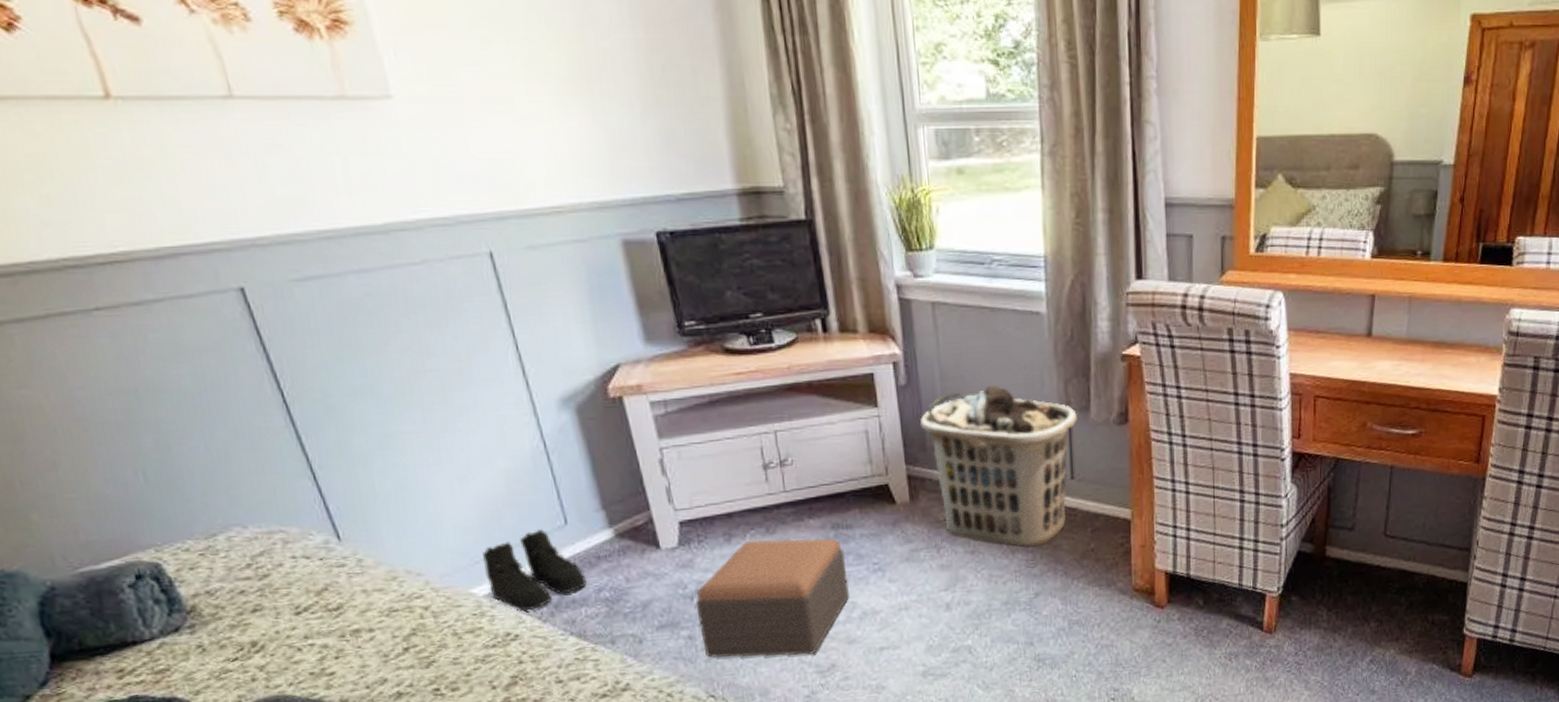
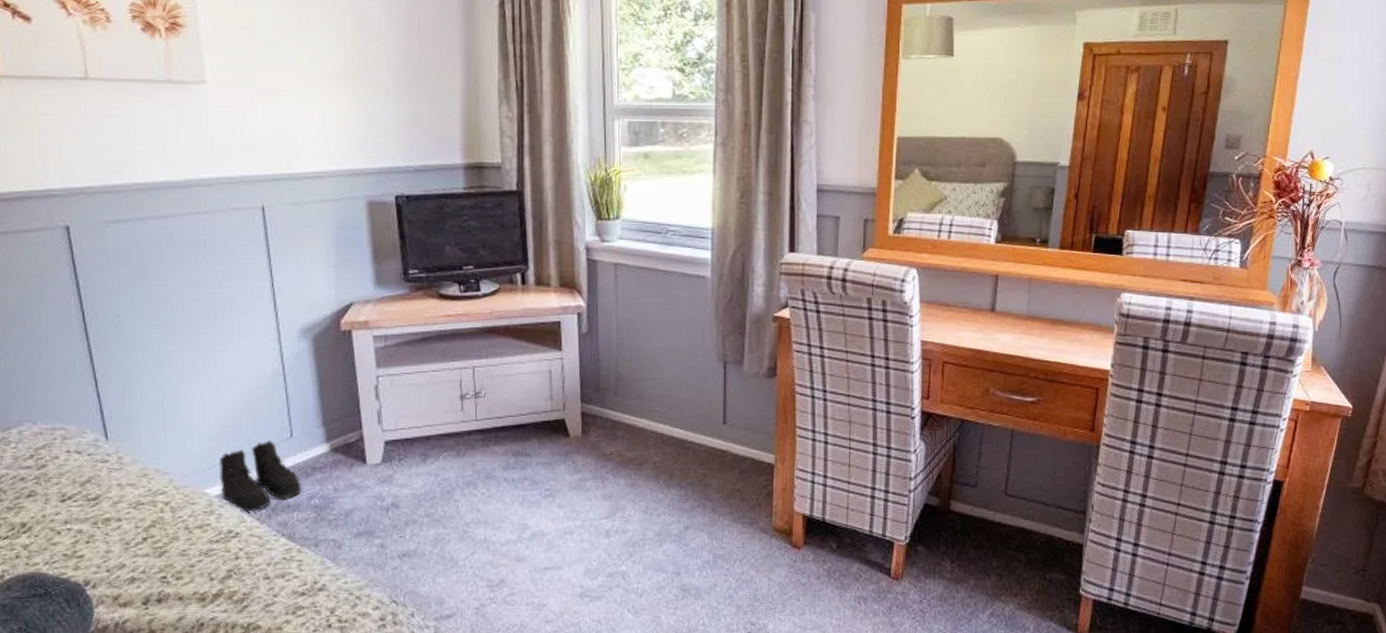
footstool: present [695,538,850,658] -> none [390,462,523,570]
clothes hamper: present [919,384,1077,547] -> none [596,337,732,484]

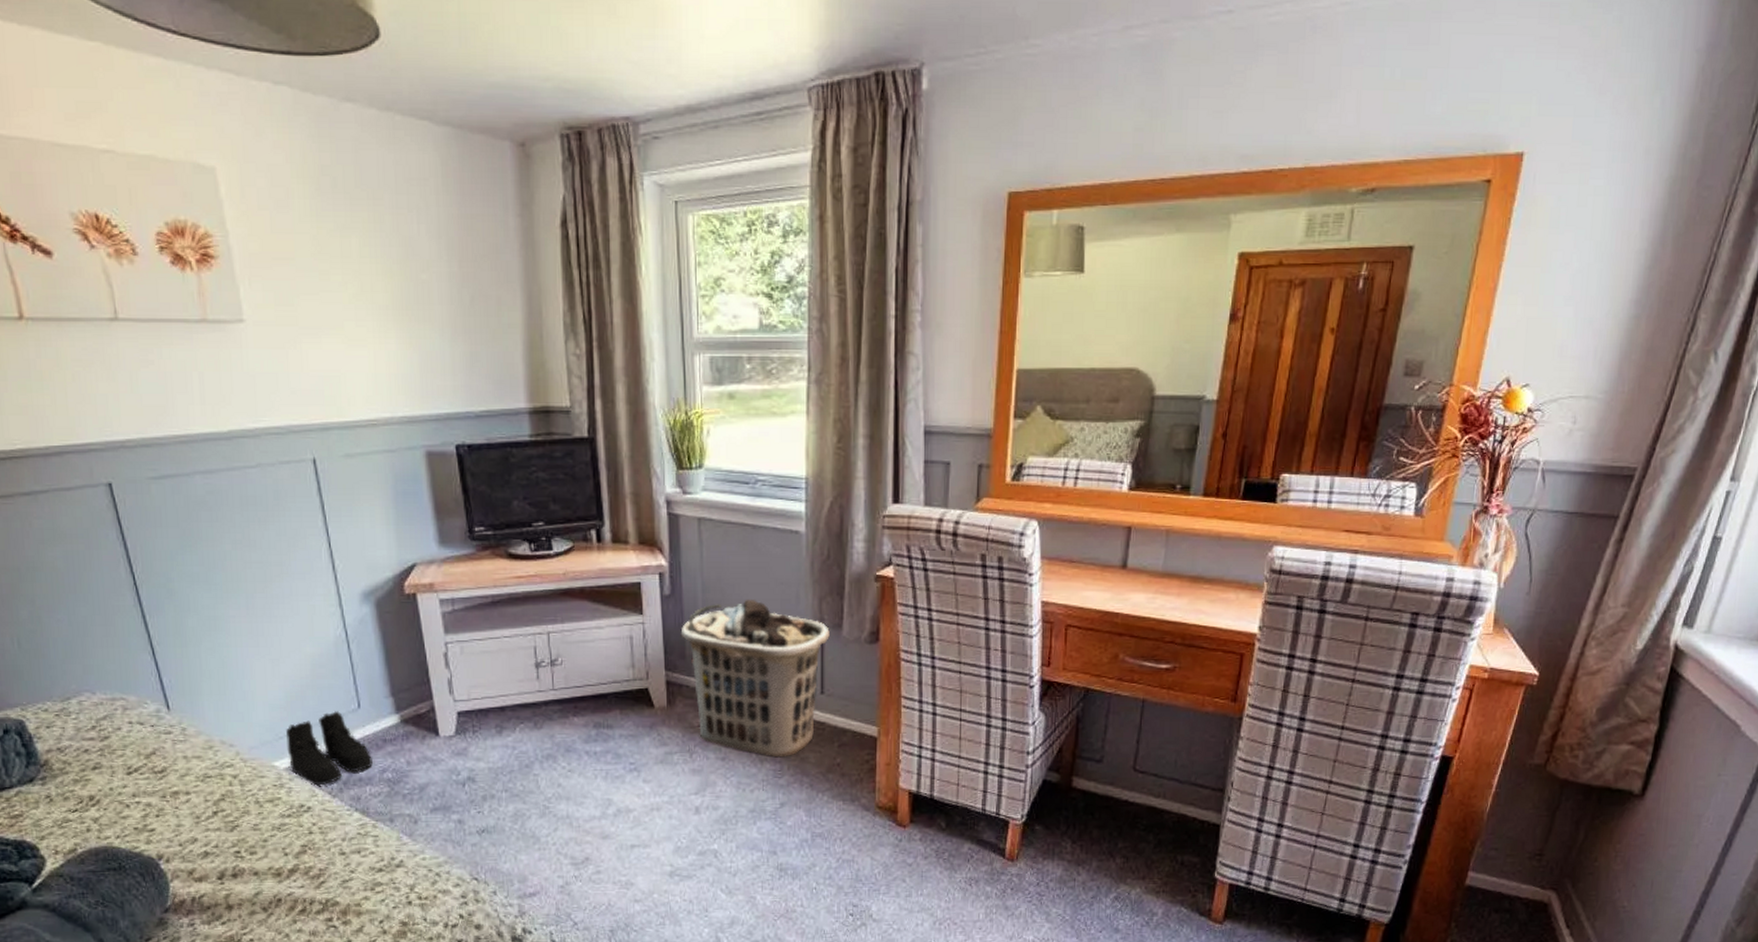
clothes hamper: none [596,337,732,484] -> present [680,599,830,758]

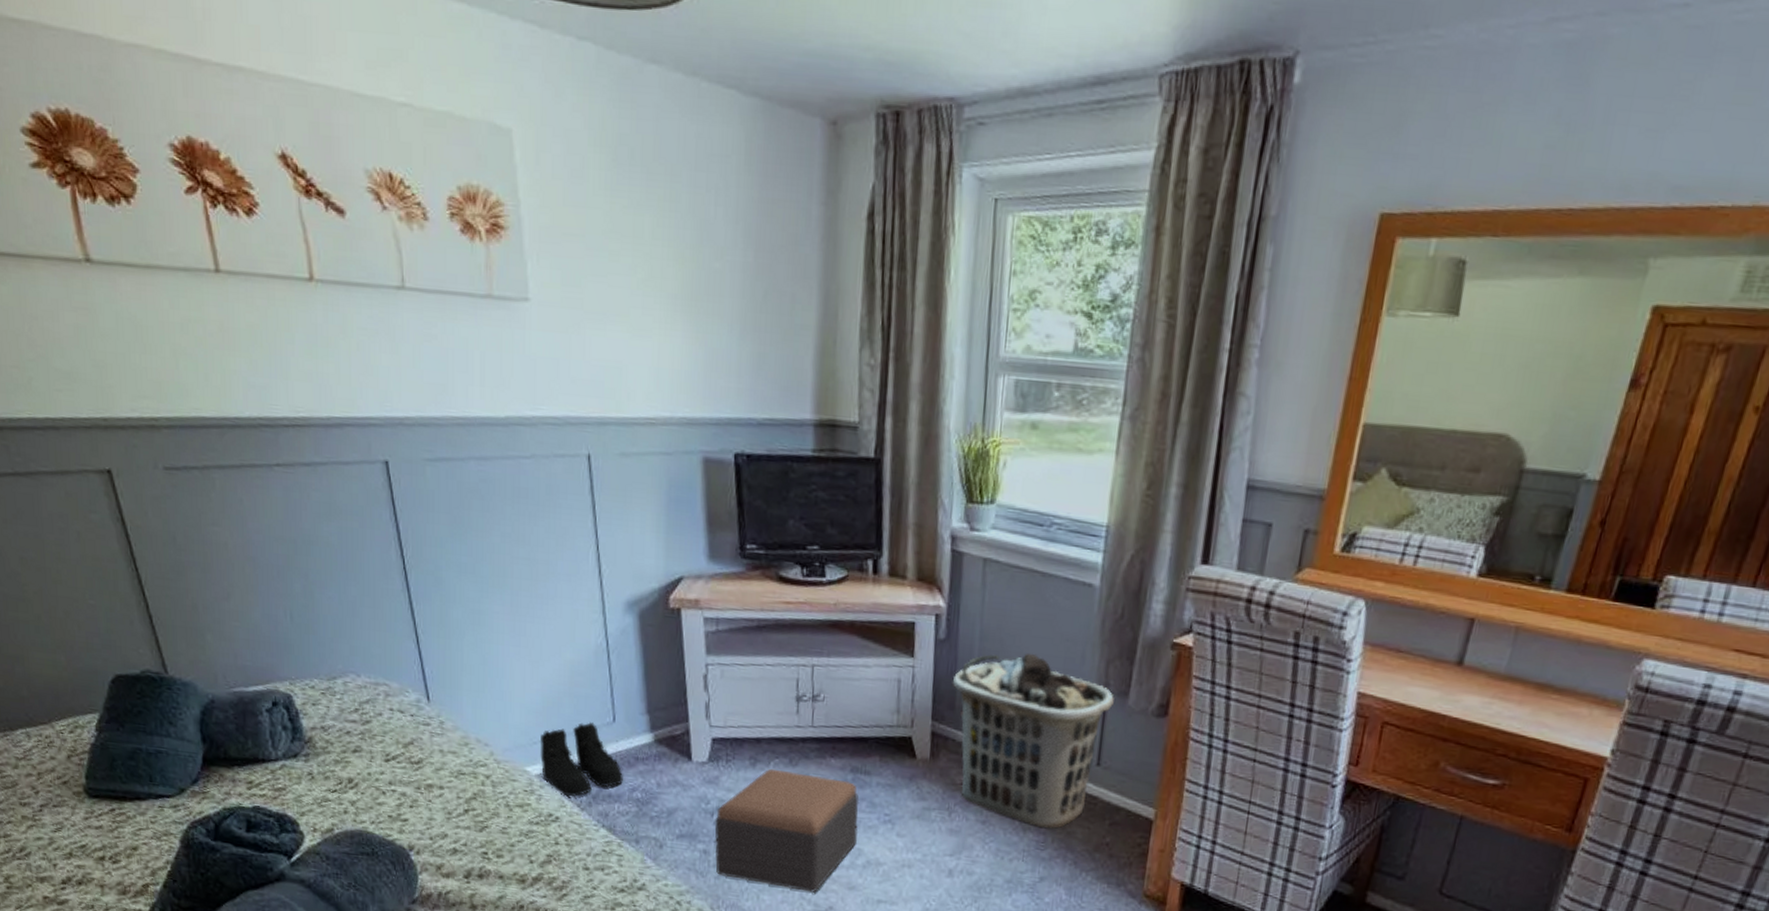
footstool: none [467,734,607,847] -> present [714,768,859,893]

